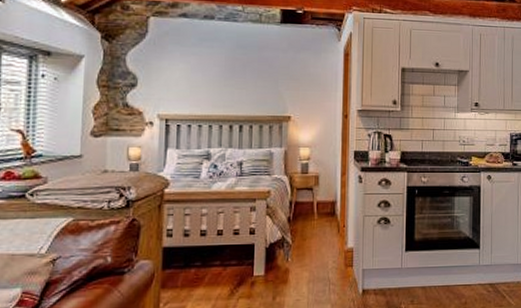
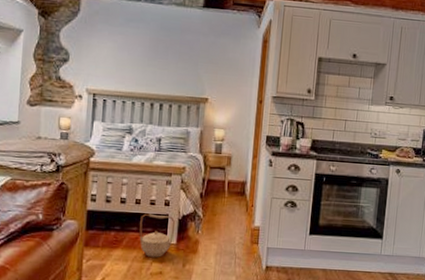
basket: none [223,244,261,293] -> present [139,213,175,257]

